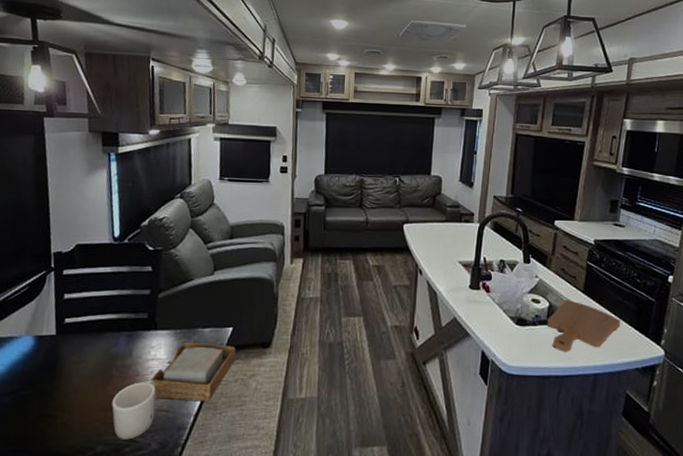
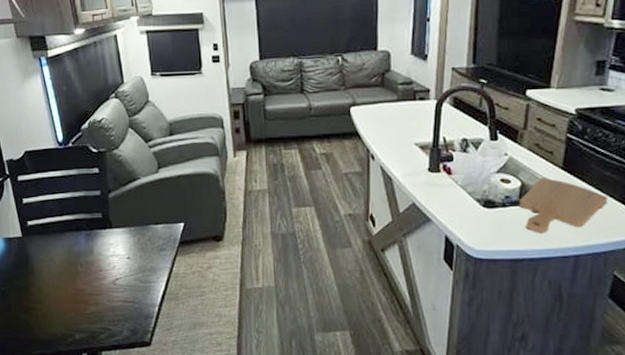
mug: present [111,380,156,440] -> none [82,274,122,328]
napkin holder: present [150,343,236,402] -> none [113,239,190,293]

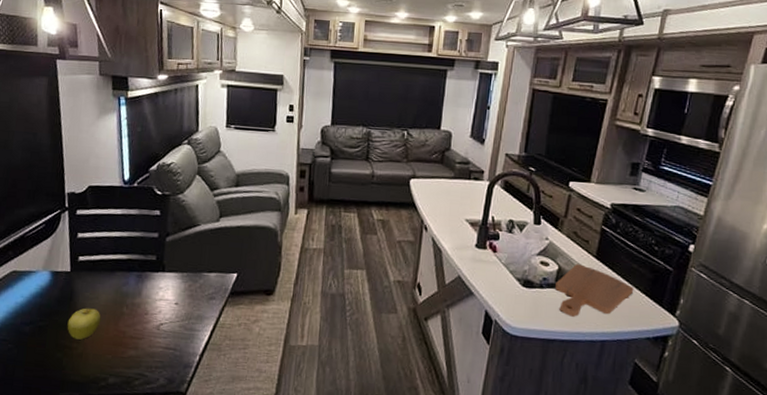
fruit: none [27,270,59,301] -> present [67,308,101,340]

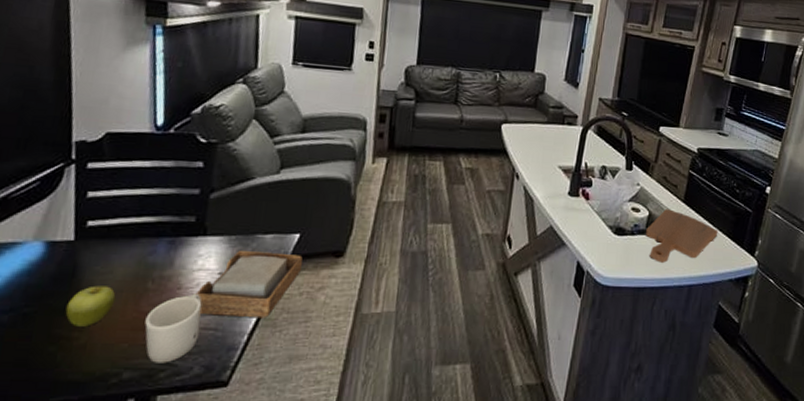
mug: none [122,319,164,374] -> present [144,293,202,363]
napkin holder: none [158,285,240,343] -> present [195,251,303,319]

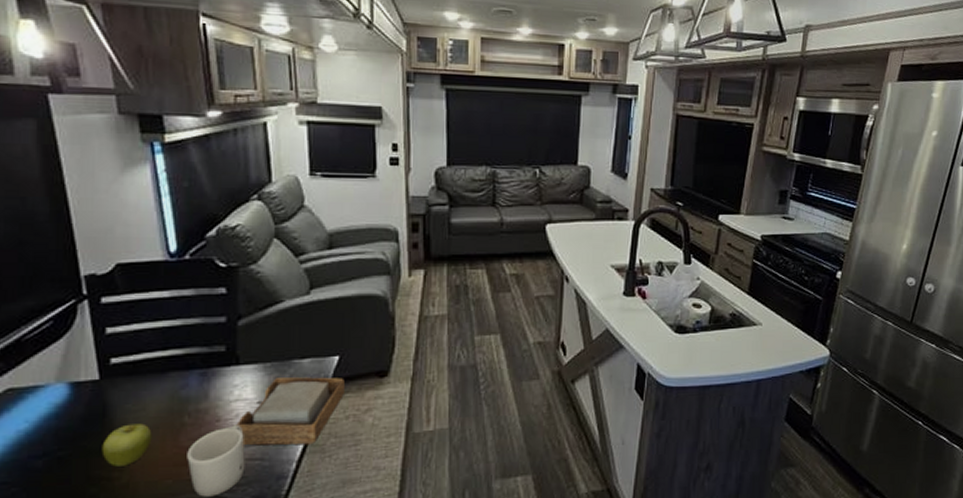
cutting board: present [645,209,718,264] -> none [708,302,787,360]

